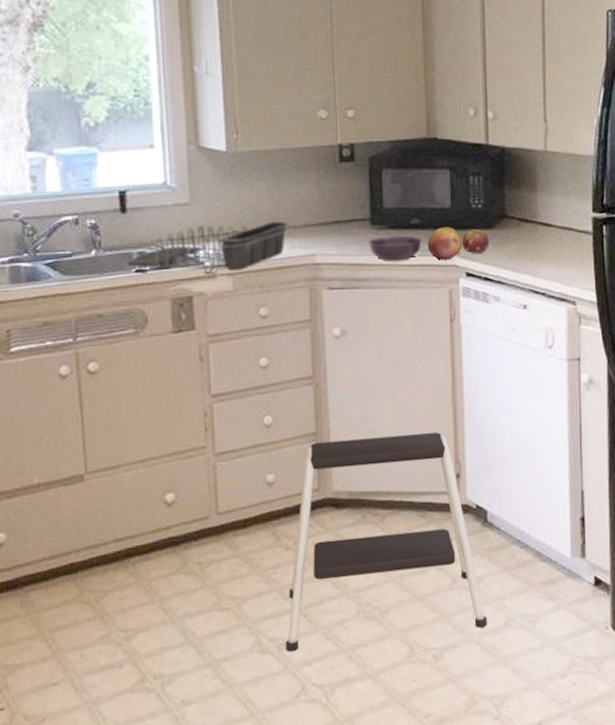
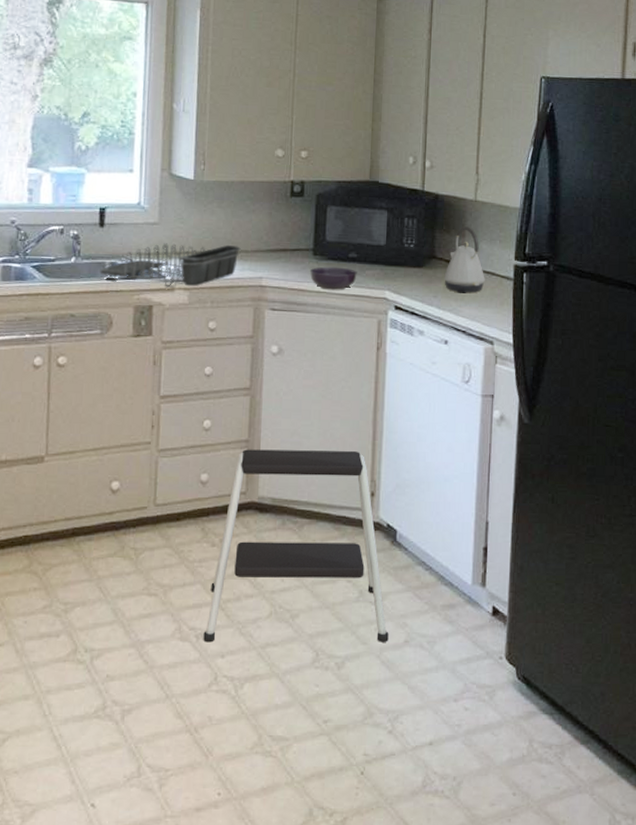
fruit: present [427,227,463,260] -> none [362,262,394,293]
fruit: present [462,228,489,255] -> none [393,266,418,290]
kettle: none [517,179,562,253] -> present [444,225,485,294]

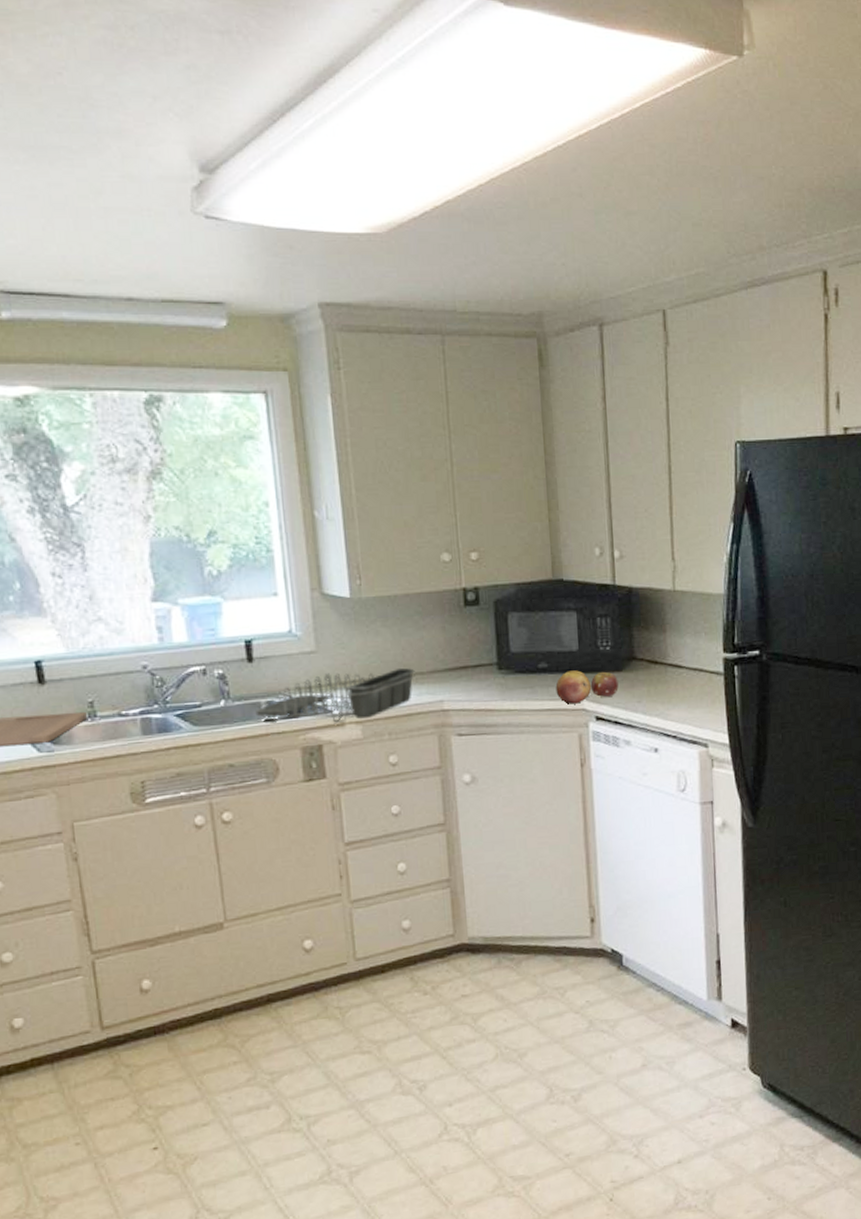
step stool: present [203,449,389,643] -> none [426,877,625,1094]
bowl: present [310,266,357,291] -> none [497,680,550,708]
fruit: none [362,262,394,293] -> present [555,670,592,704]
fruit: none [393,266,418,290] -> present [590,671,619,698]
kettle: present [444,225,485,294] -> none [647,619,693,695]

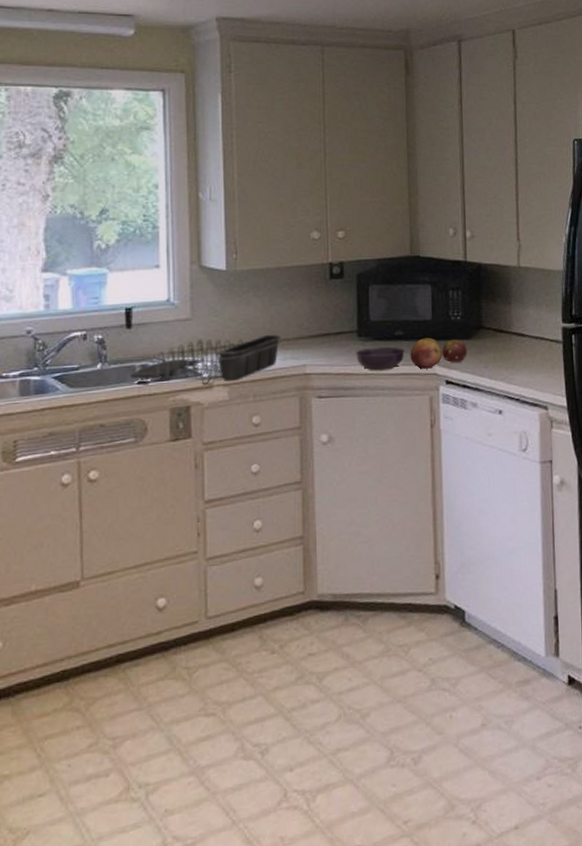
bowl: none [497,680,550,708] -> present [356,346,405,372]

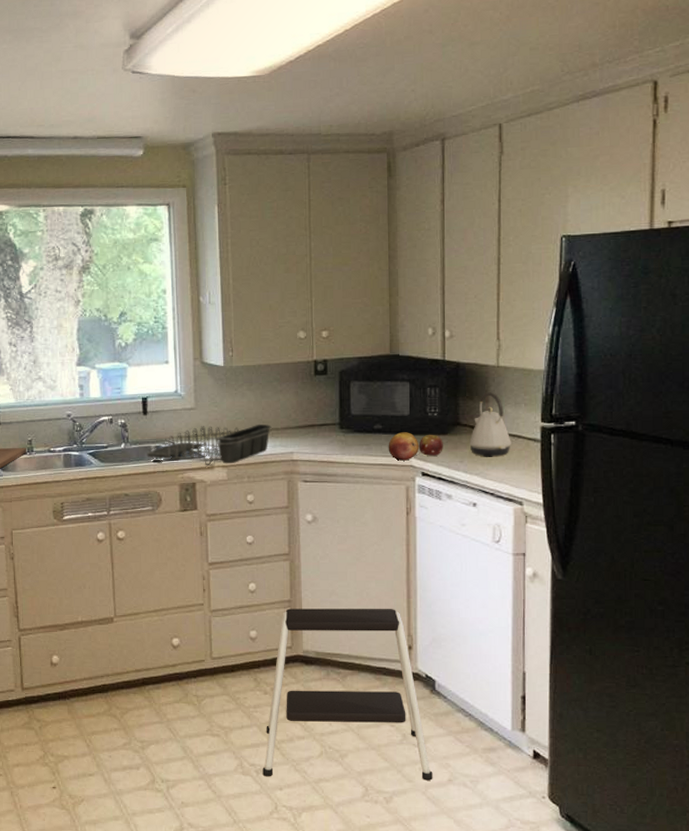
step stool: none [269,534,465,758] -> present [262,608,433,781]
bowl: present [356,346,405,372] -> none [338,438,383,461]
kettle: none [493,292,535,361] -> present [469,391,511,457]

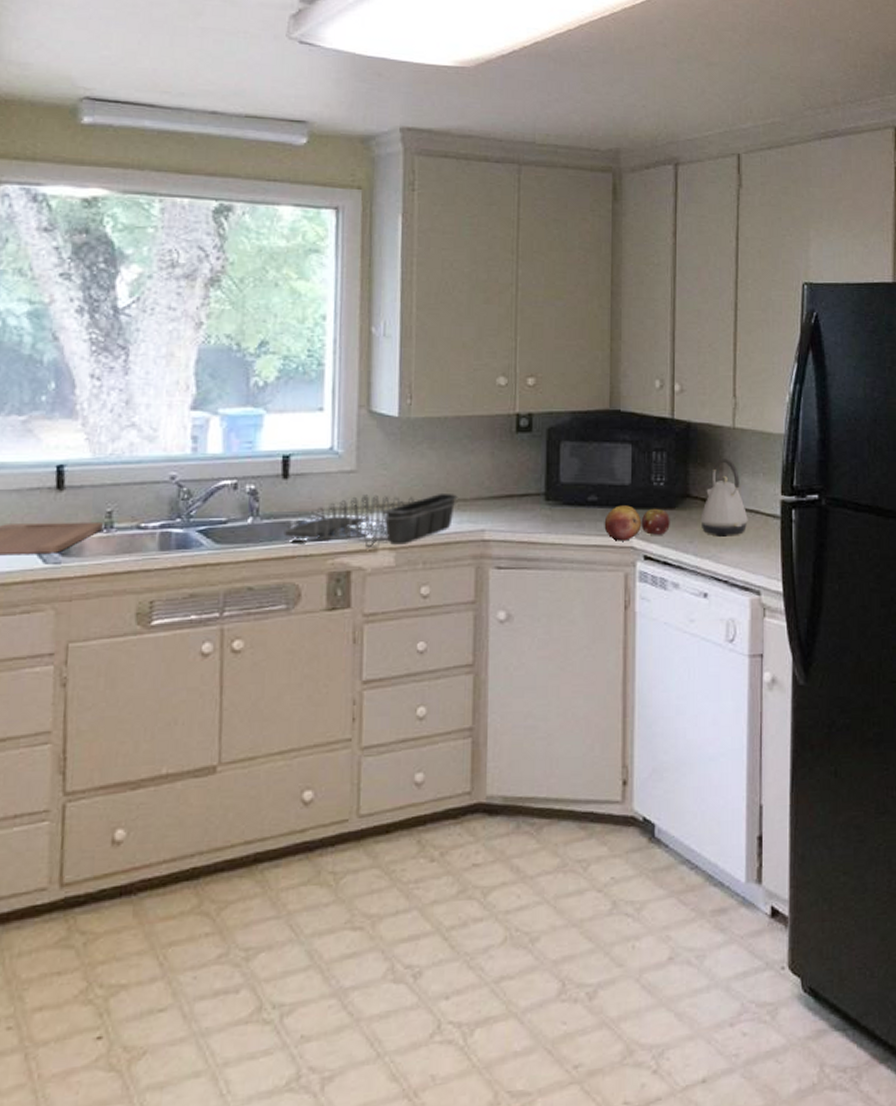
step stool: present [262,608,433,781] -> none [422,732,649,983]

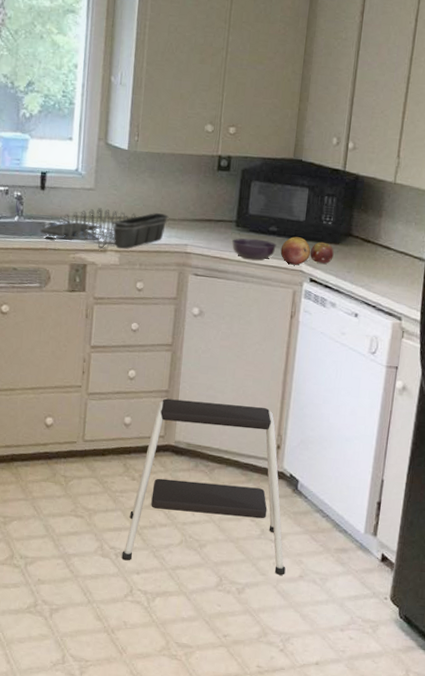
step stool: none [422,732,649,983] -> present [121,398,286,575]
bowl: none [542,513,598,542] -> present [232,238,277,262]
kettle: present [700,457,748,537] -> none [358,206,399,272]

